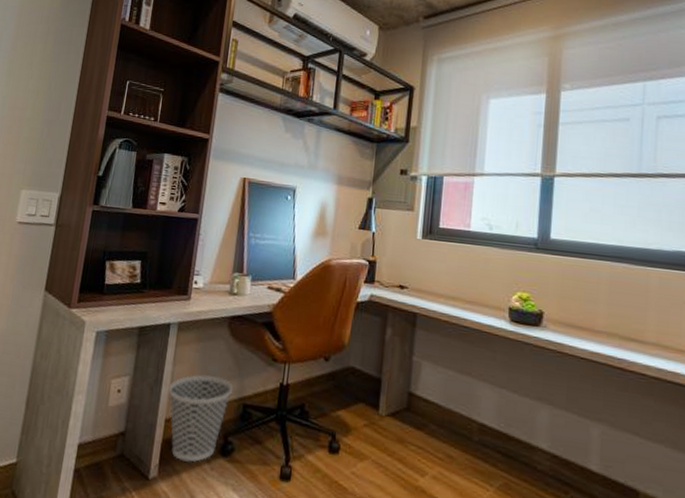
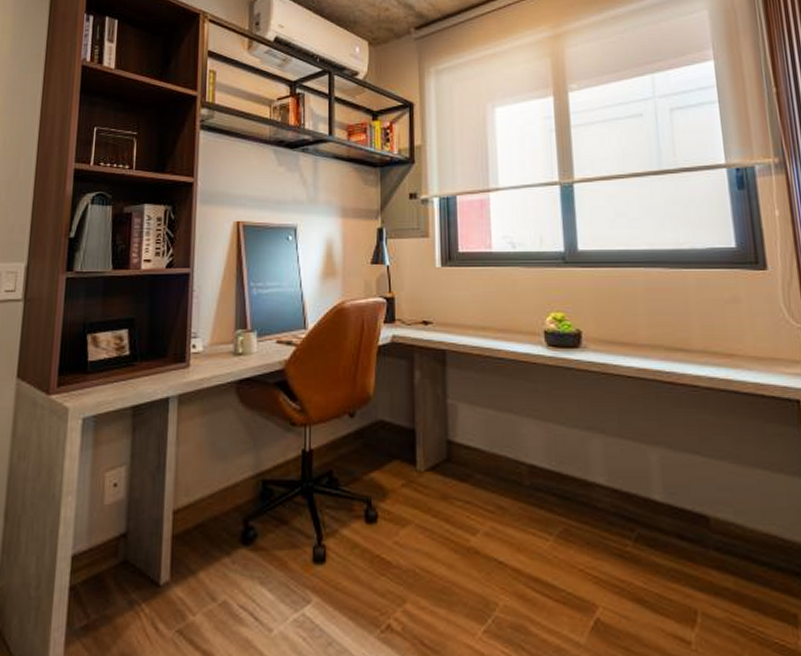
wastebasket: present [168,375,233,463] -> none [173,452,248,558]

